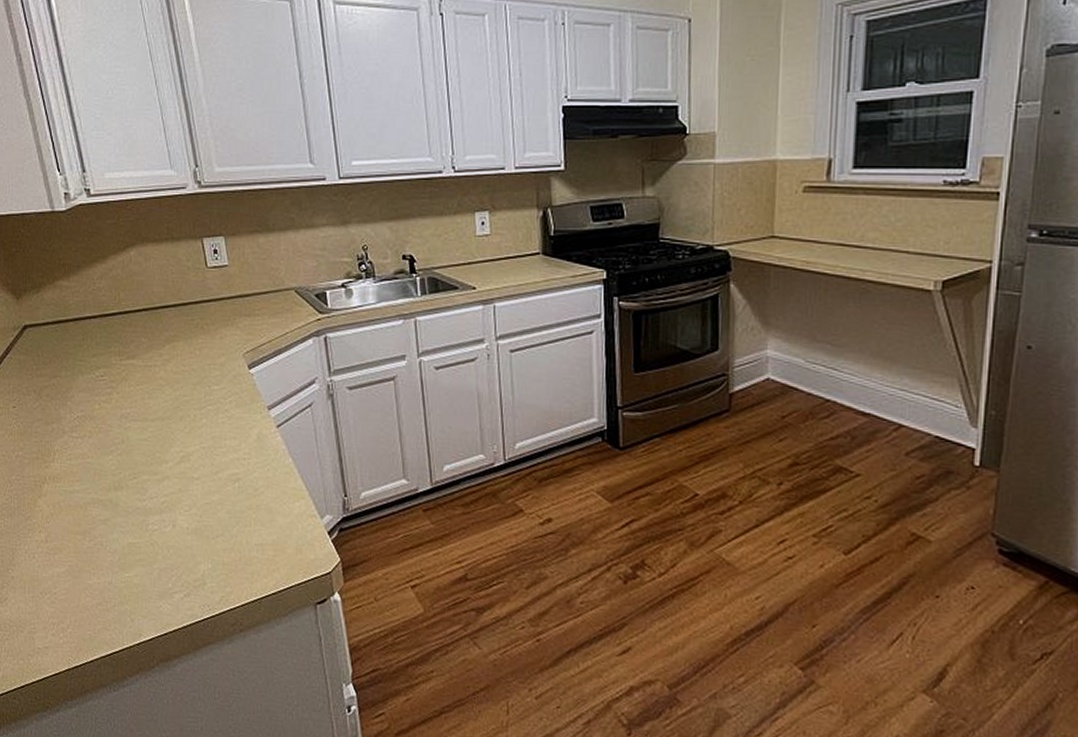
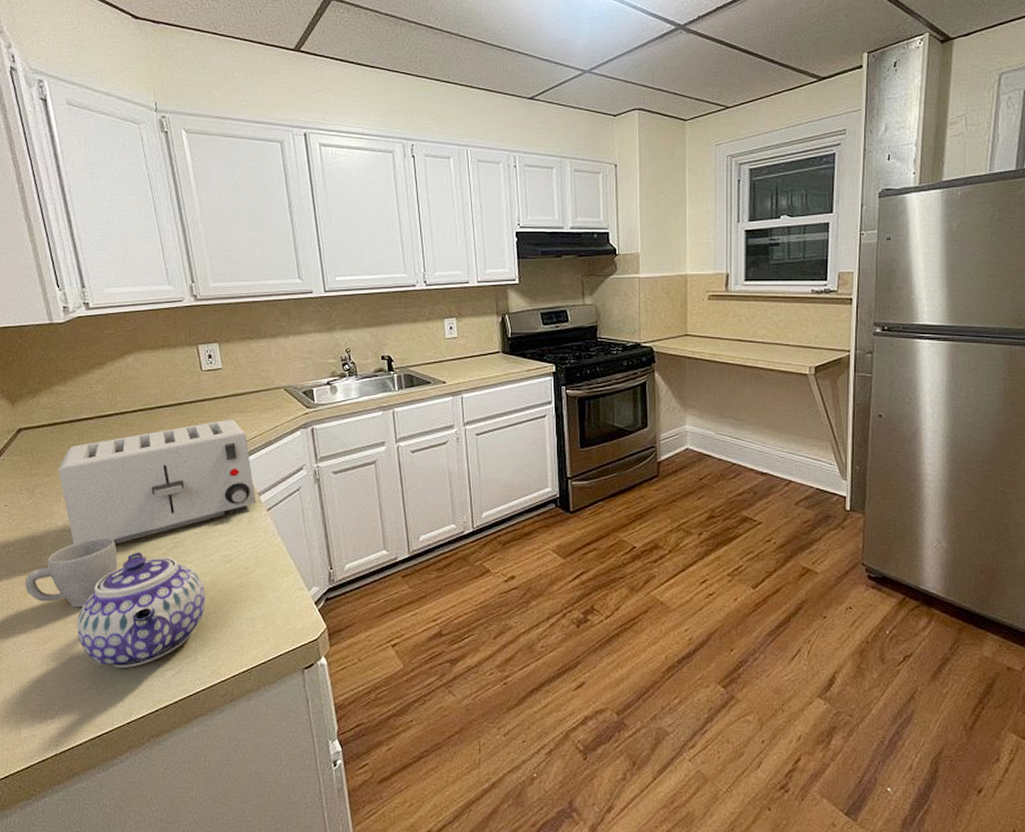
mug: none [34,446,125,520] -> present [24,537,118,608]
toaster: none [63,322,266,454] -> present [58,419,256,544]
teapot: none [86,464,214,587] -> present [77,552,206,668]

